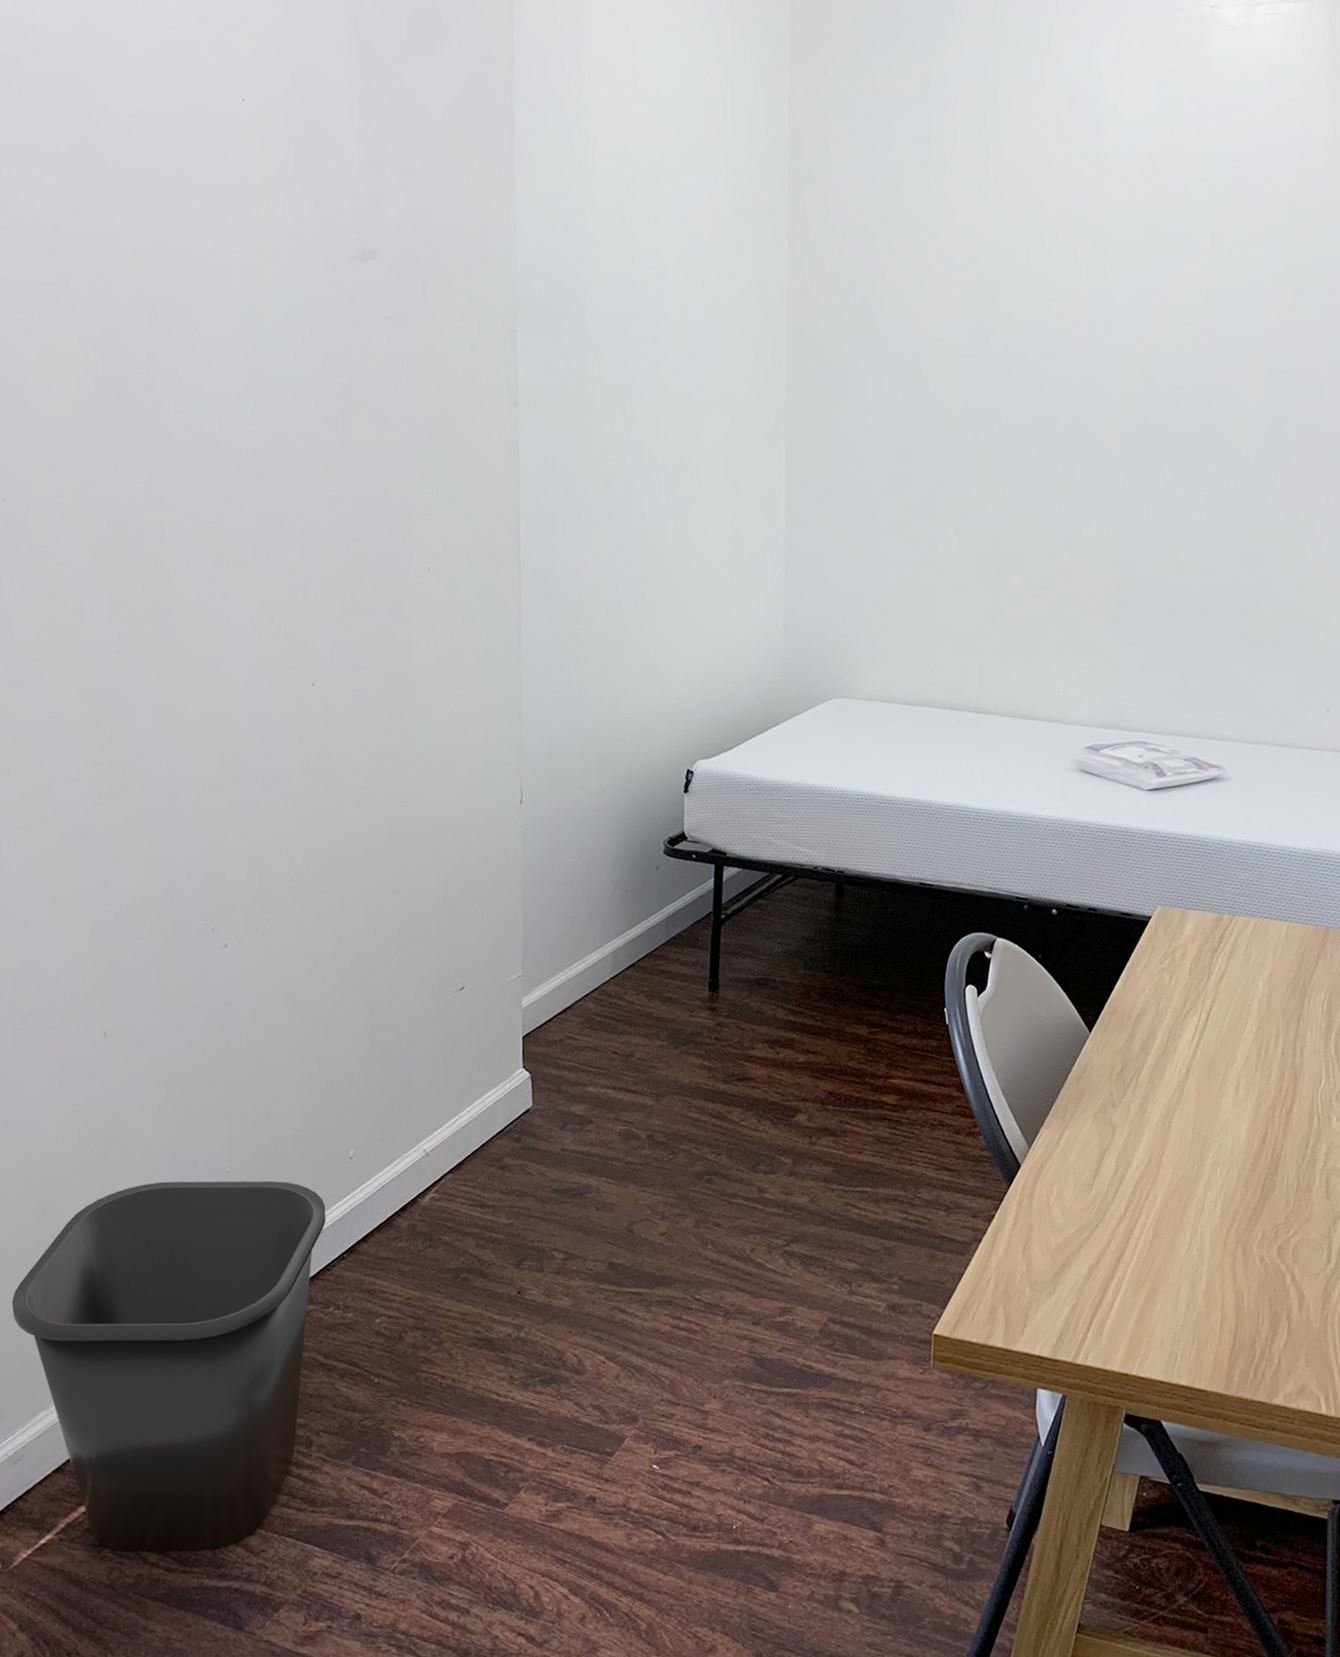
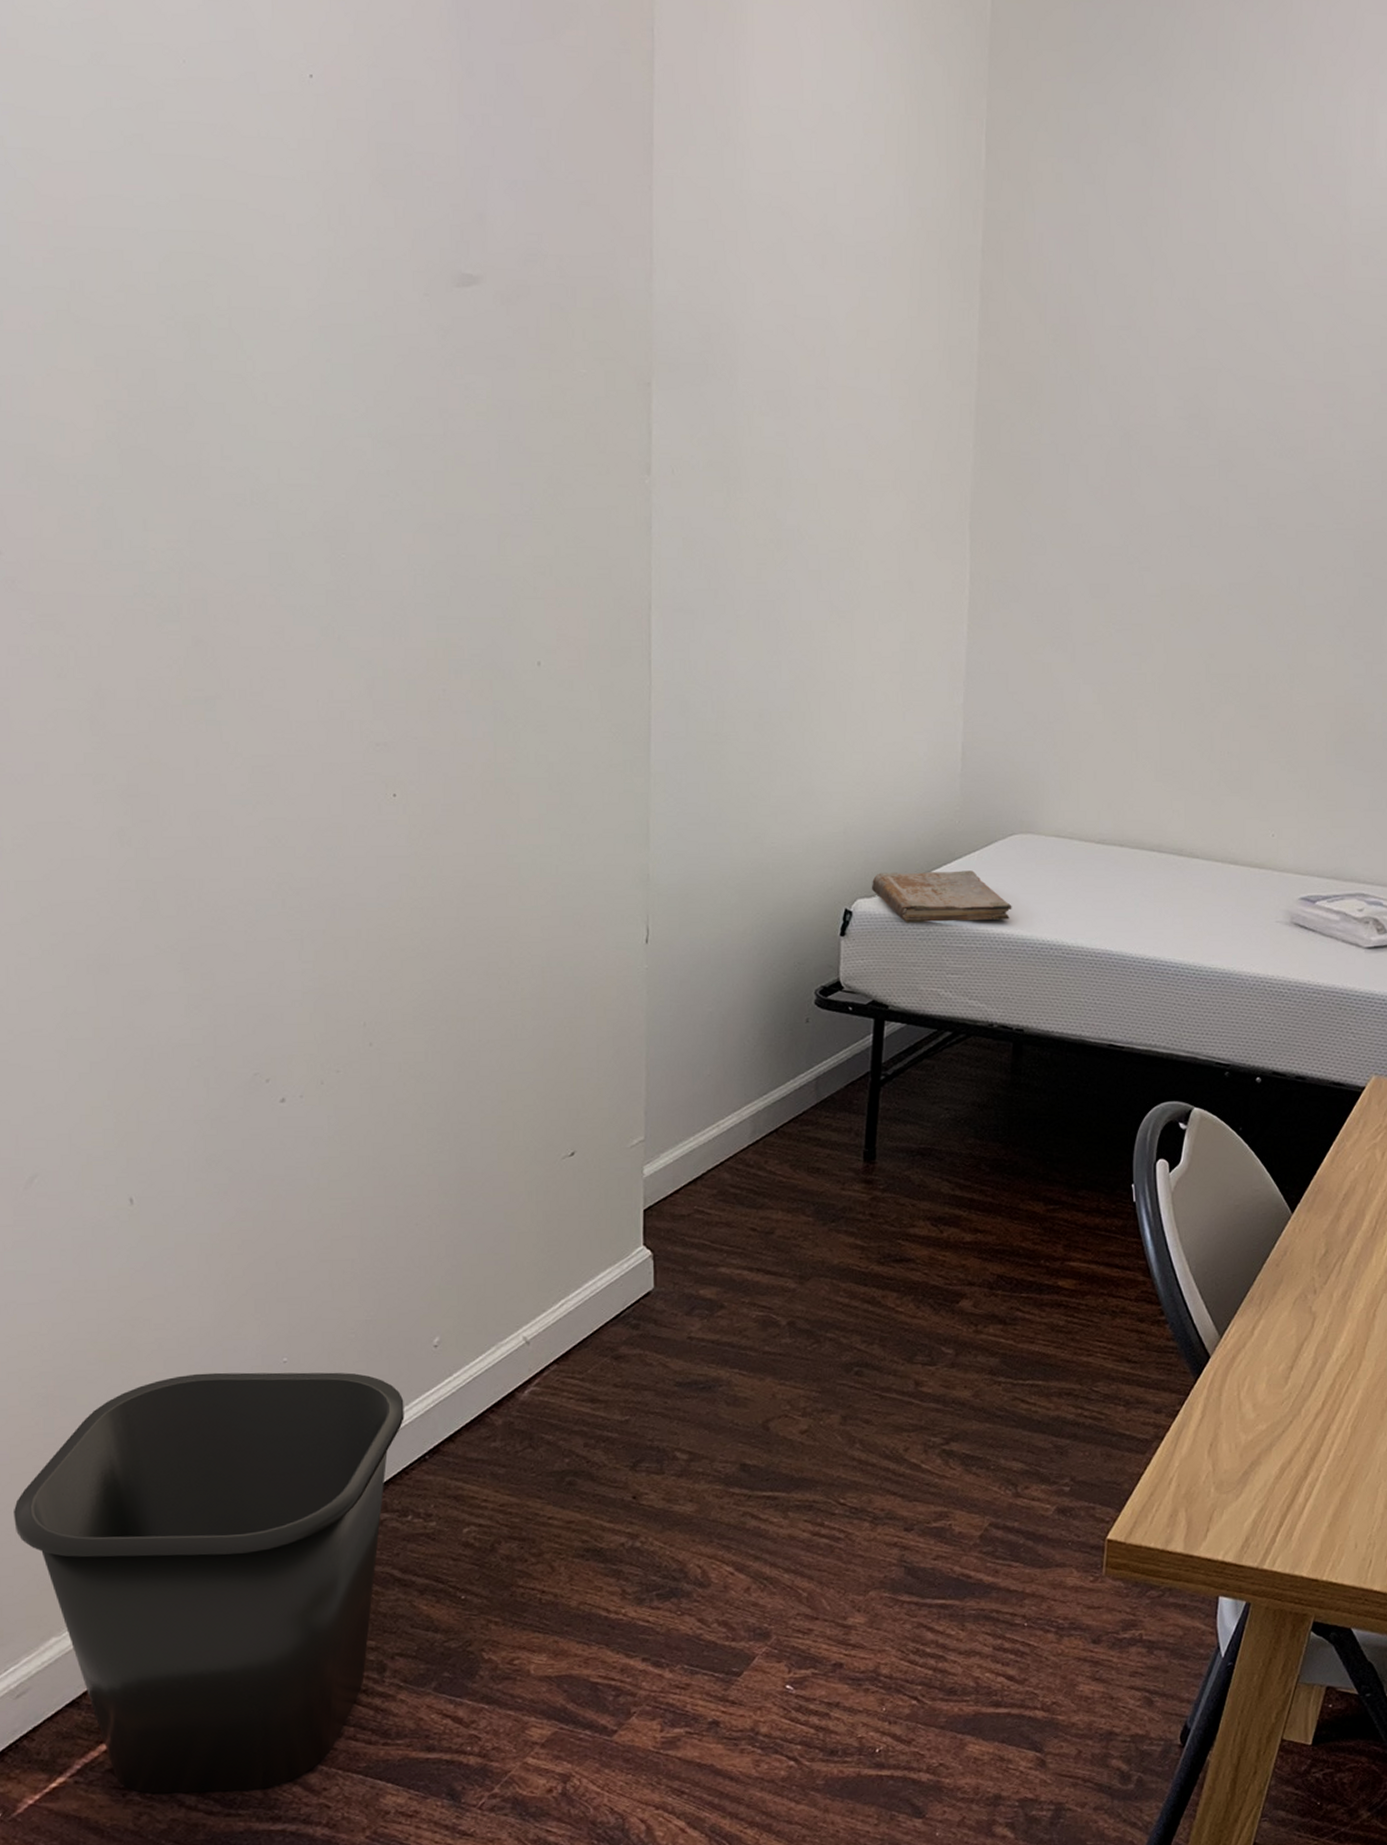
book: none [709,732,831,780] -> present [871,870,1012,923]

